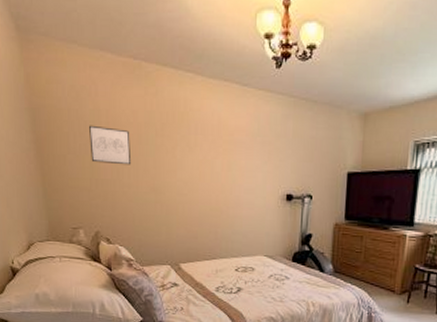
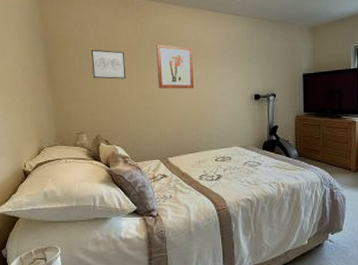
wall art: none [169,124,214,183] -> present [157,45,195,89]

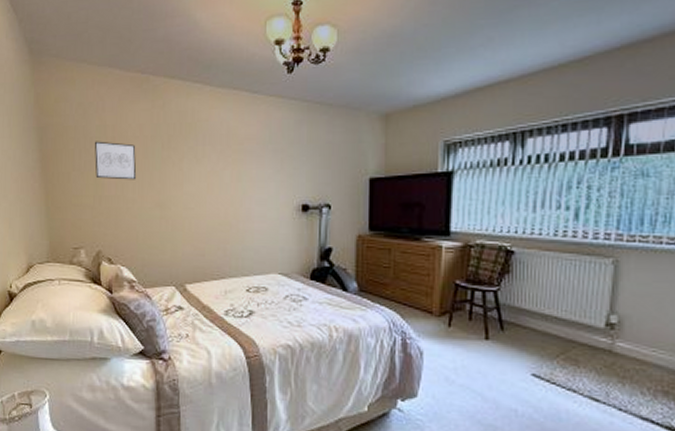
wall art: present [157,45,195,89] -> none [175,136,223,195]

